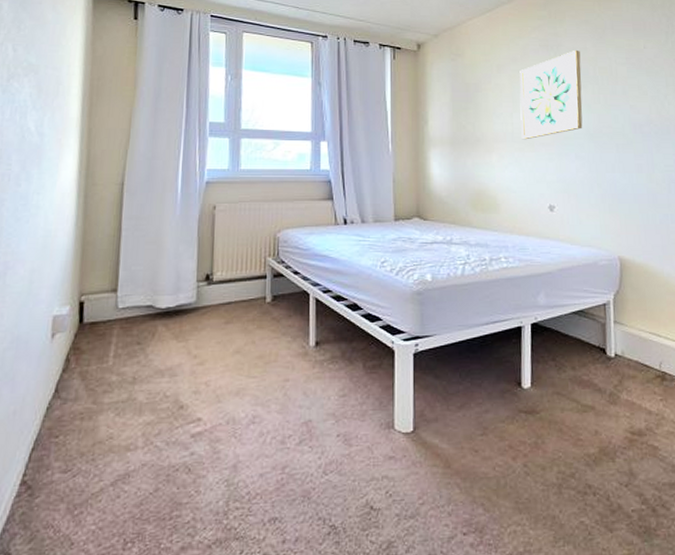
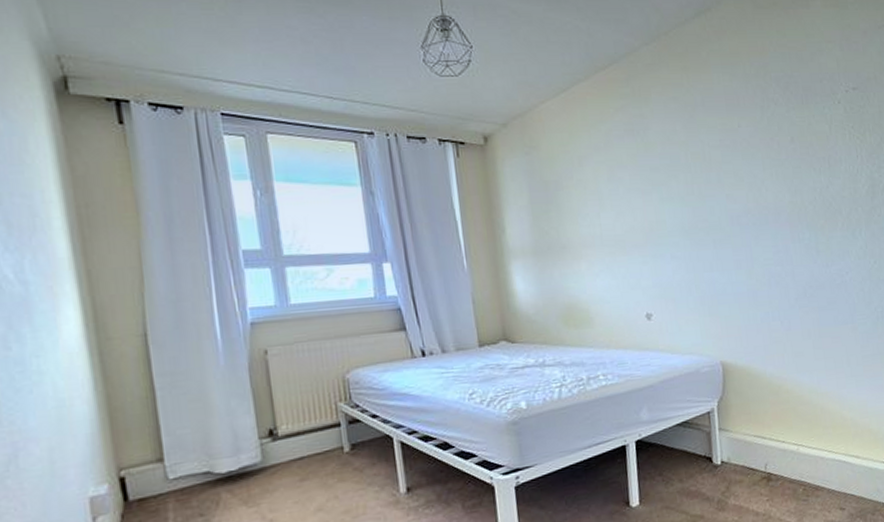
wall art: present [519,49,583,140] -> none [604,133,677,243]

